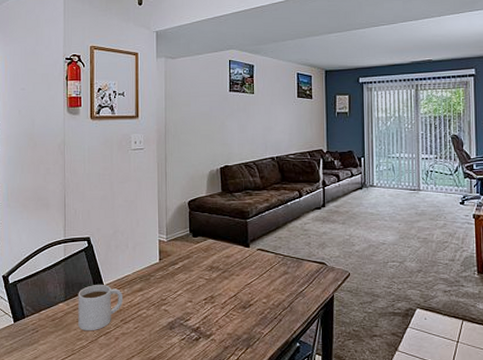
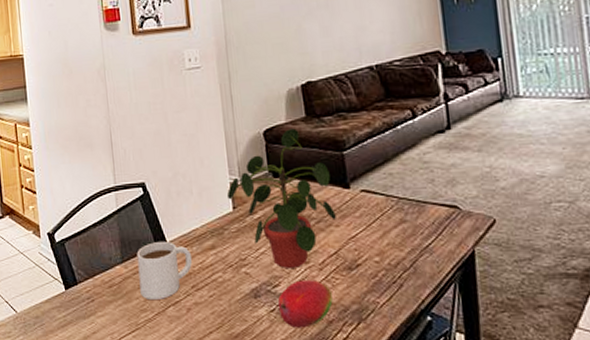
potted plant: none [156,200,237,307] -> present [227,128,336,268]
fruit: none [187,316,229,352] -> present [277,280,333,328]

